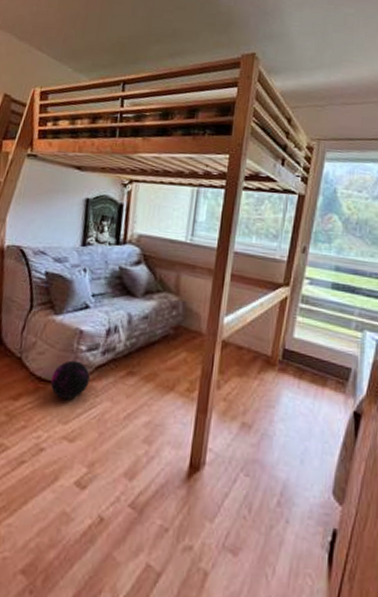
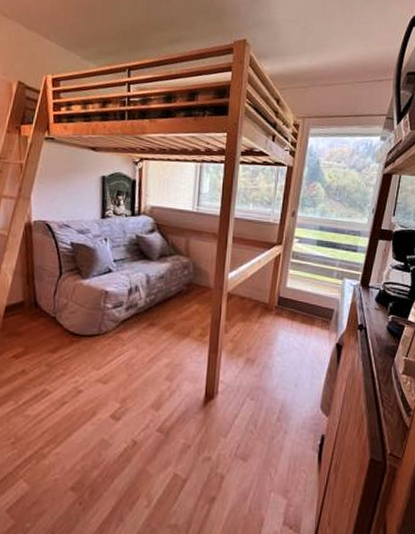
ball: present [50,360,90,399] -> none [83,317,117,349]

